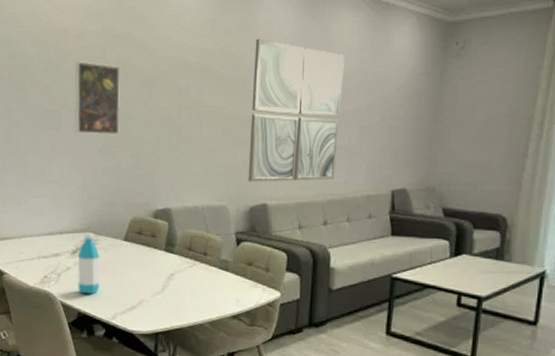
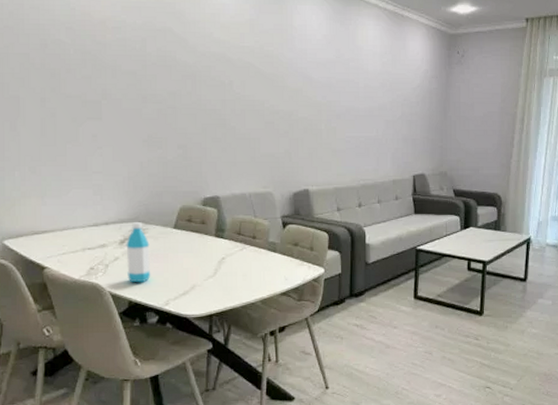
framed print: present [74,61,121,135] -> none [114,53,164,127]
wall art: present [248,38,344,182] -> none [290,40,370,170]

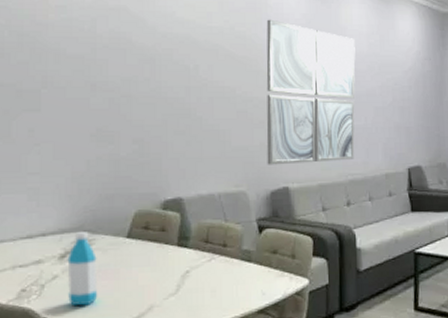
wall art: none [290,40,370,170] -> present [266,19,356,165]

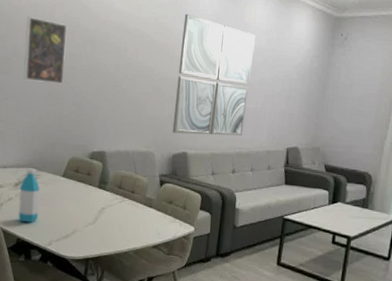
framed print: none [57,35,117,118] -> present [23,17,67,85]

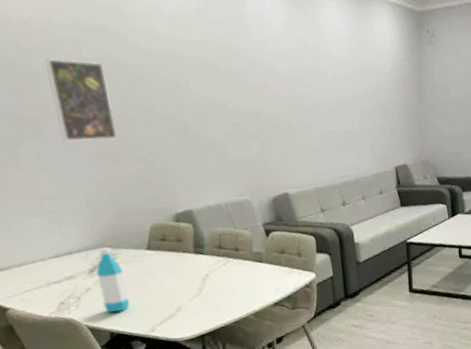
wall art: present [172,14,256,137] -> none [248,29,345,174]

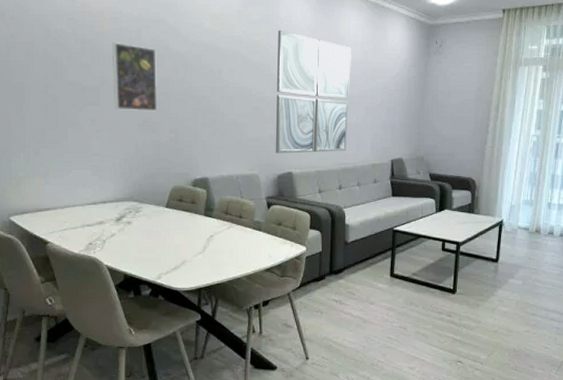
water bottle: present [96,247,130,312] -> none [122,201,145,258]
wall art: none [248,29,345,174] -> present [275,30,351,154]

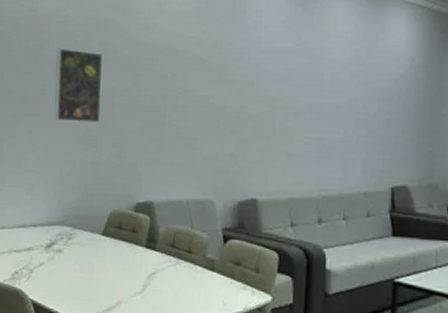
wall art: present [275,30,351,154] -> none [236,27,338,176]

